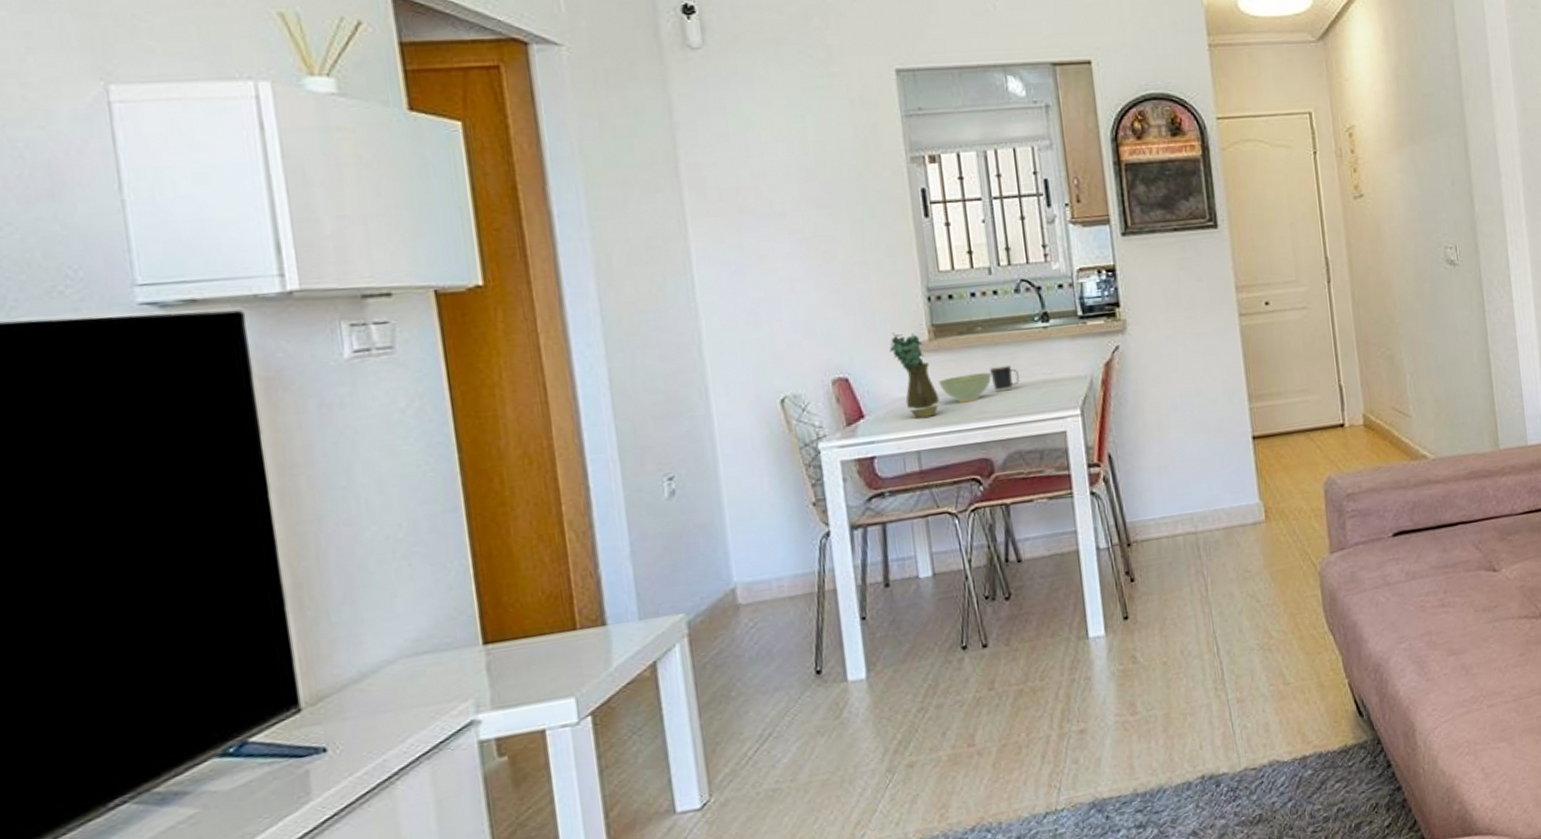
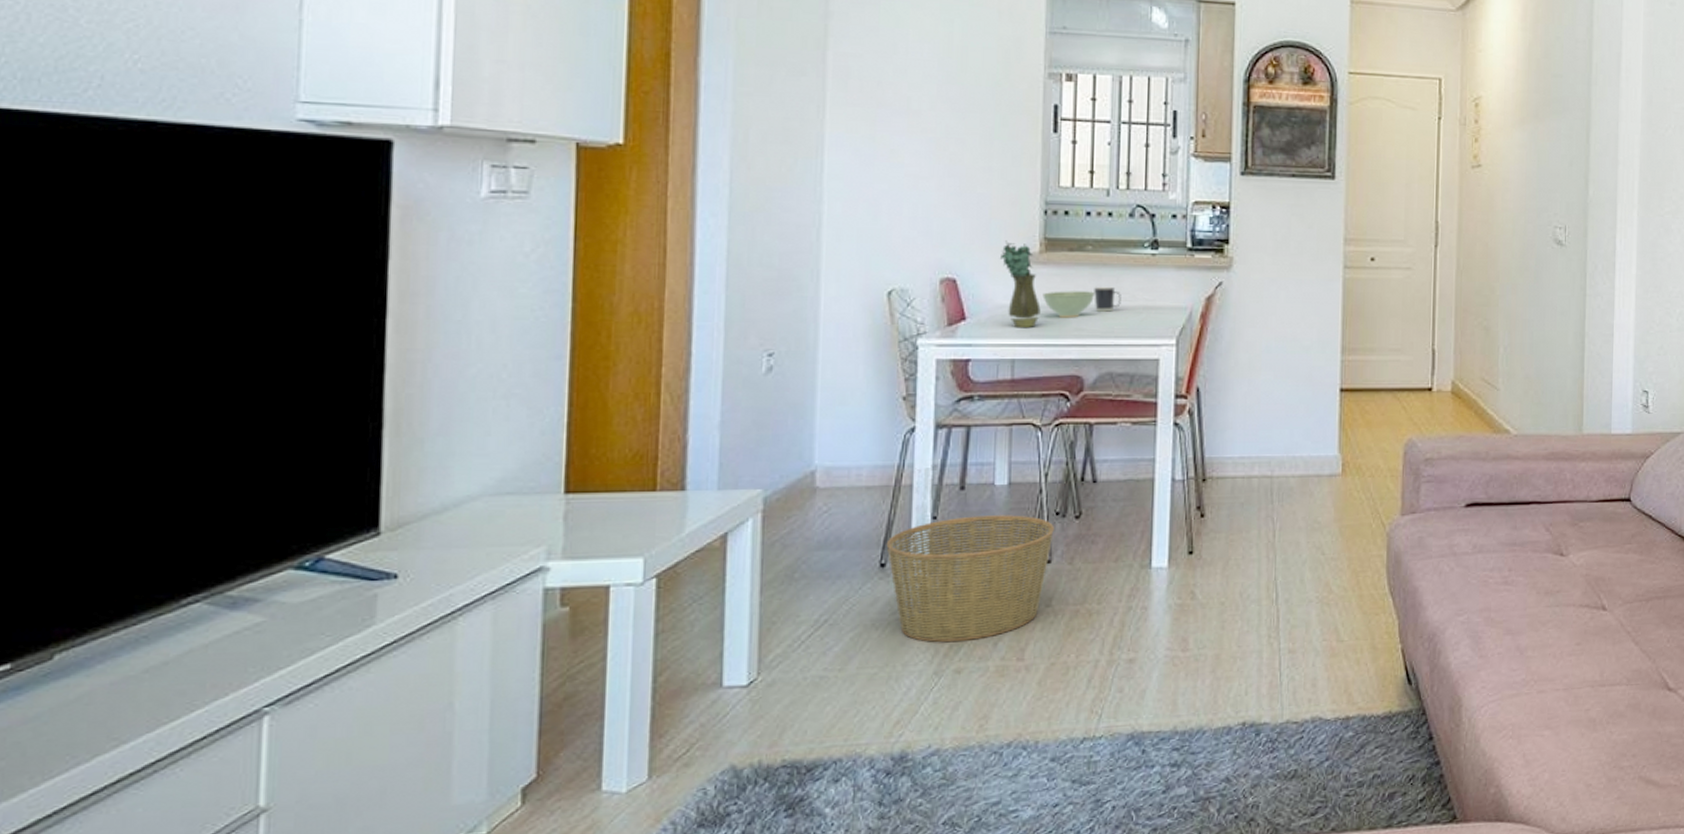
basket: none [818,604,987,741] -> present [886,515,1055,643]

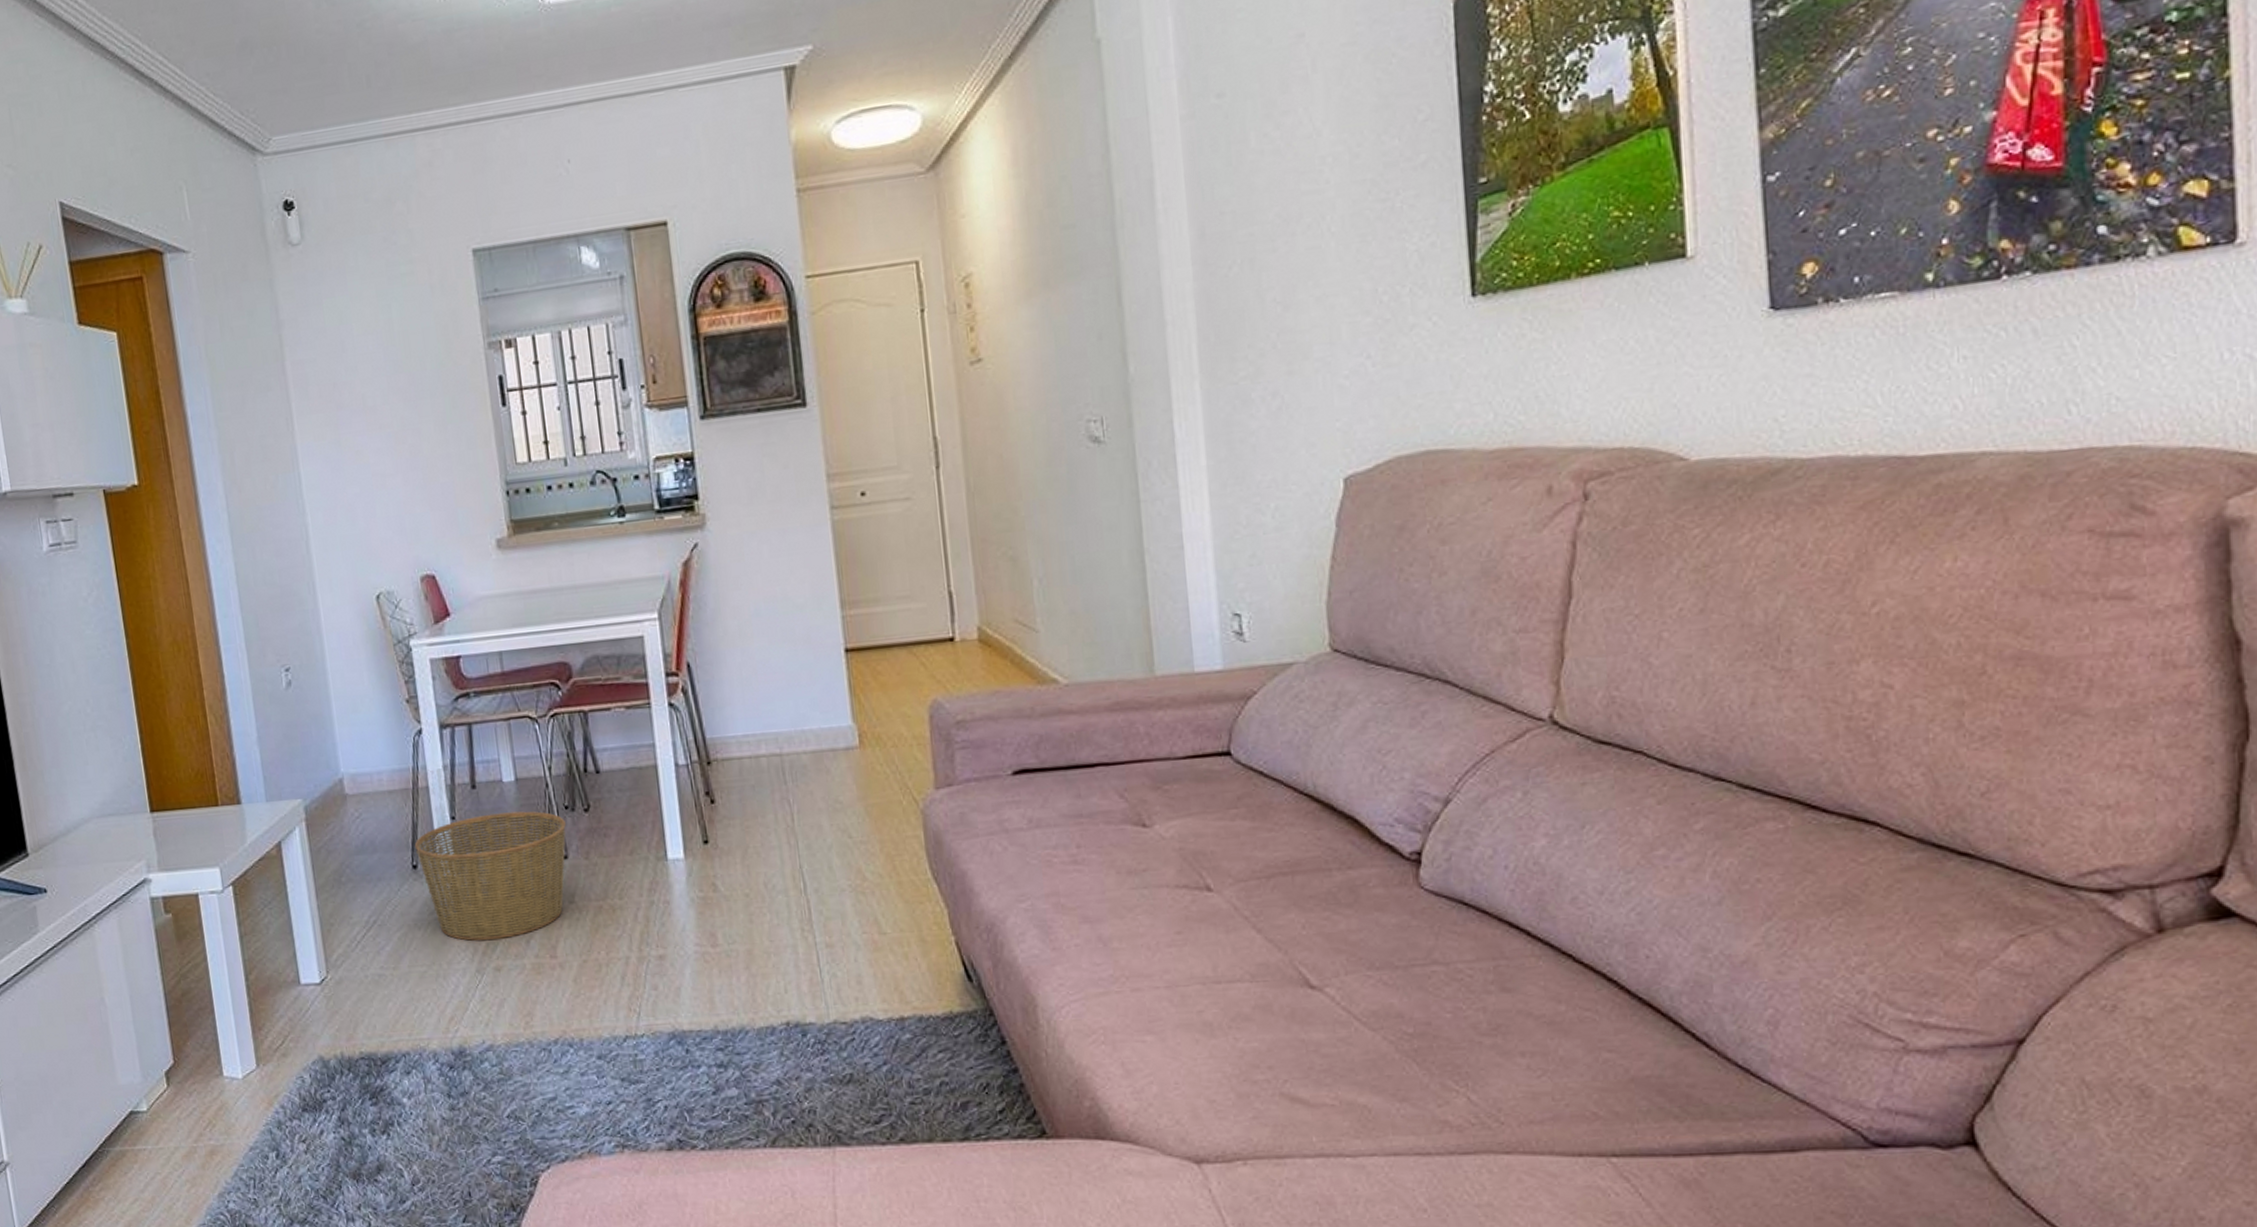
vase: present [1001,240,1041,329] -> none [472,528,519,619]
bowl: present [1042,291,1095,318] -> none [518,571,569,603]
mug: present [1094,286,1121,312] -> none [567,563,596,592]

